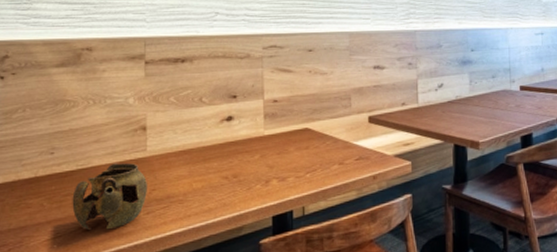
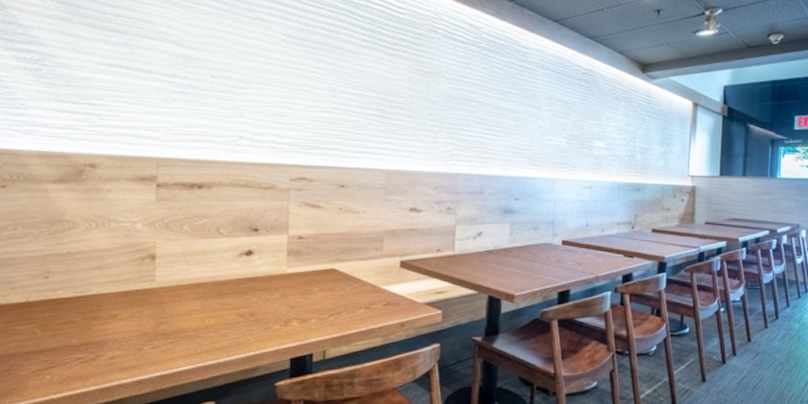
teapot: present [72,162,148,231] -> none [68,292,155,363]

